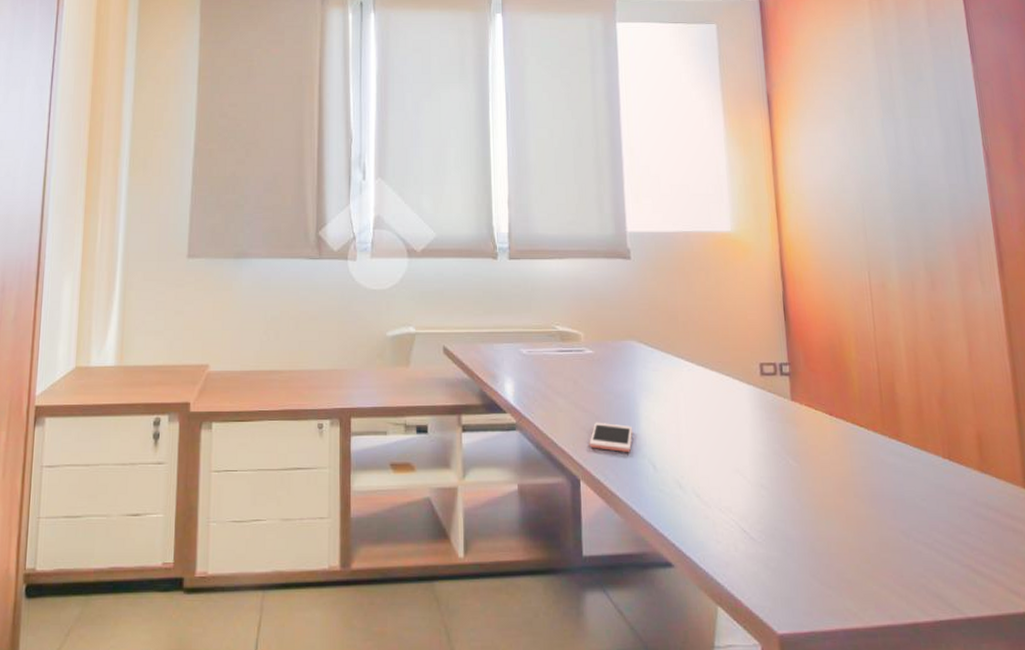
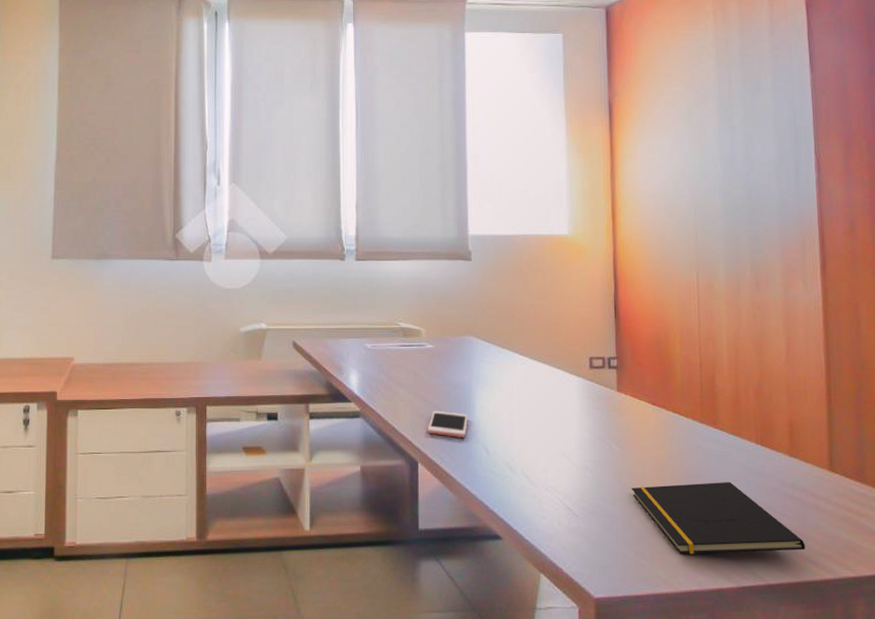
notepad: none [811,501,1005,584] -> present [631,482,805,554]

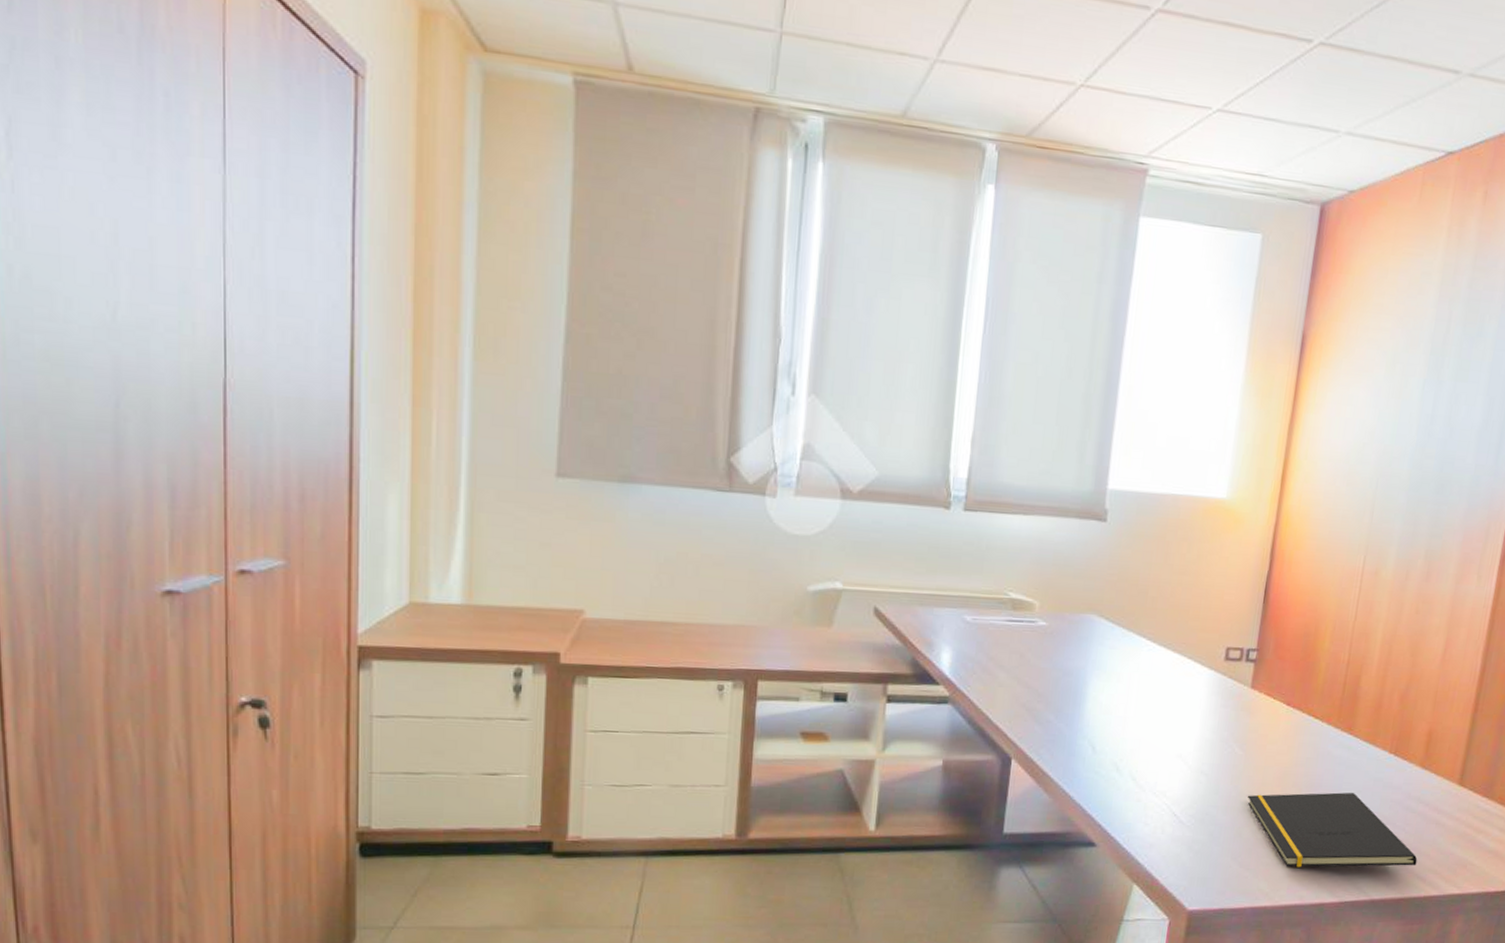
cell phone: present [427,410,469,437] -> none [1027,699,1078,732]

